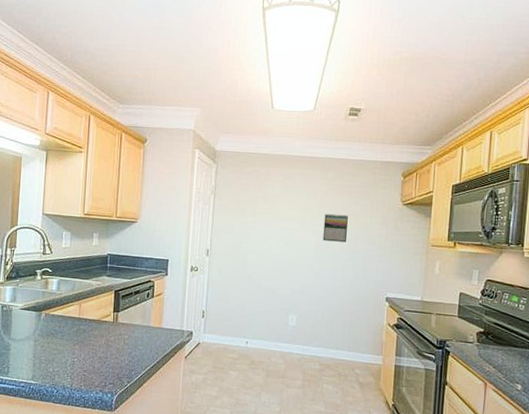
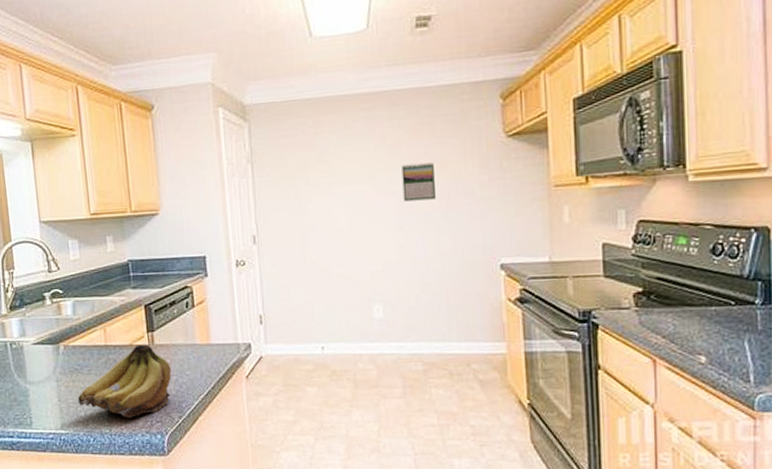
fruit: none [49,321,128,378] -> present [78,344,172,418]

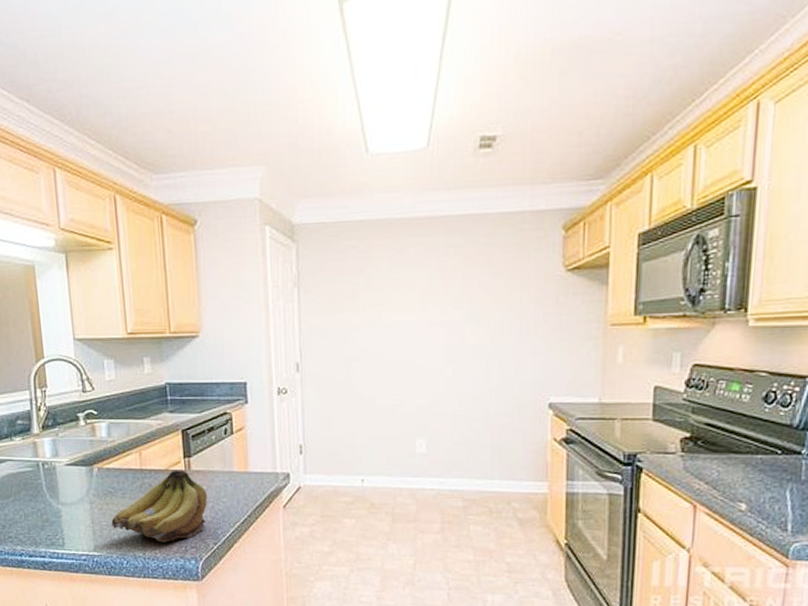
calendar: present [401,162,436,202] -> none [454,294,488,334]

